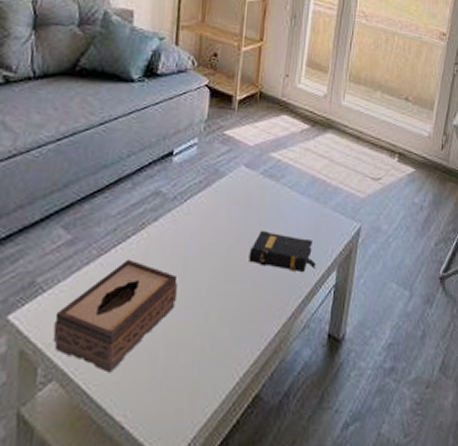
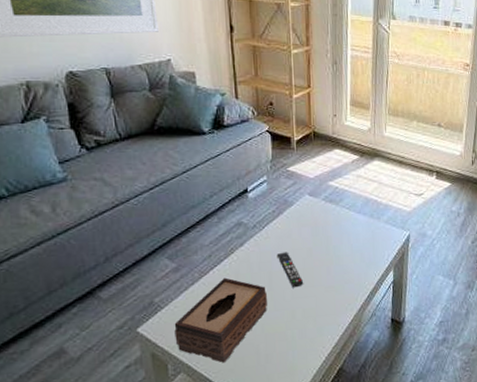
remote control: none [196,233,225,281] -> present [276,251,304,288]
book: present [249,230,316,273] -> none [321,244,376,275]

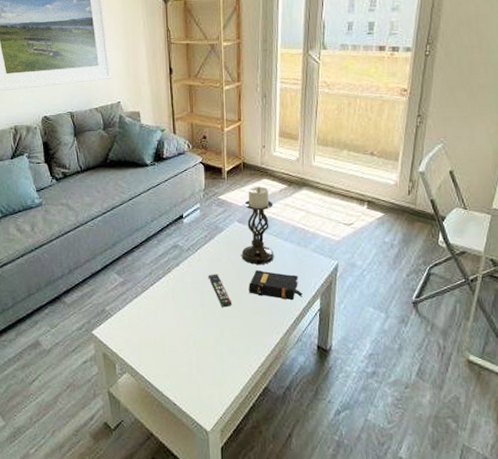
tissue box: present [174,277,267,363] -> none [121,293,199,369]
candle holder: none [313,157,347,240] -> present [241,187,274,265]
book: none [321,244,376,275] -> present [249,269,302,301]

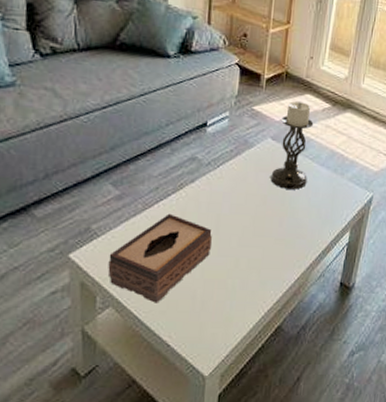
tissue box: none [121,293,199,369] -> present [108,213,212,303]
remote control: present [208,274,233,308] -> none [228,195,253,235]
book: present [249,269,302,301] -> none [273,194,332,232]

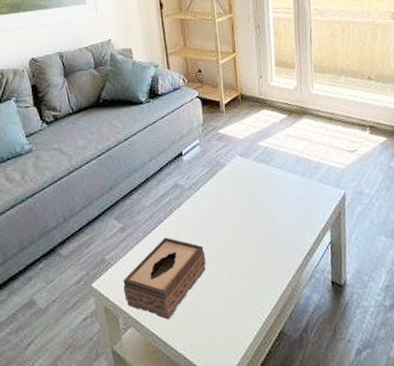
candle holder: present [270,101,314,190] -> none [245,118,280,200]

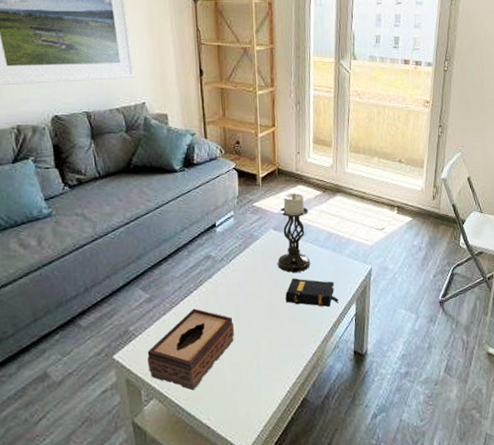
candle holder: none [245,118,280,200] -> present [277,193,310,273]
book: none [255,204,312,235] -> present [285,277,339,307]

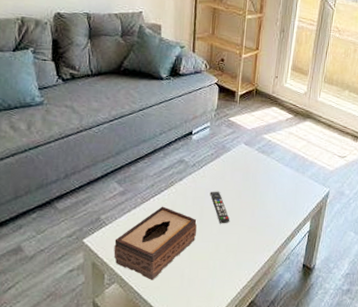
remote control: none [243,284,269,319] -> present [210,191,230,224]
candle holder: present [277,193,310,273] -> none [244,113,279,186]
book: present [285,277,339,307] -> none [247,190,295,222]

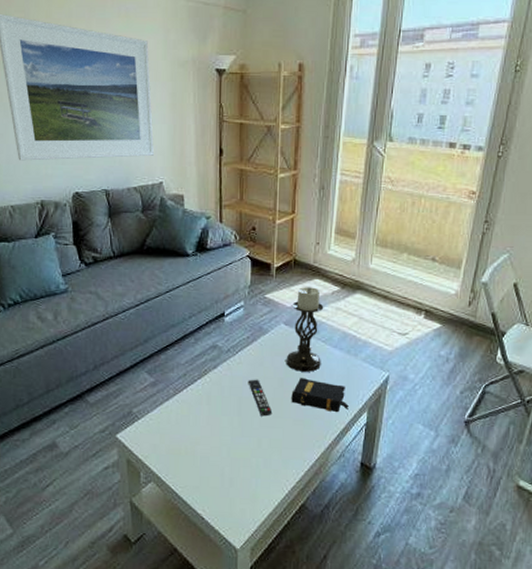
tissue box: present [114,206,197,280] -> none [148,397,235,479]
candle holder: none [244,113,279,186] -> present [286,287,324,372]
book: none [247,190,295,222] -> present [291,377,349,413]

